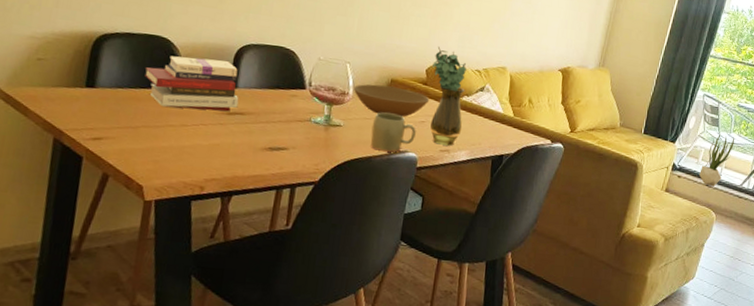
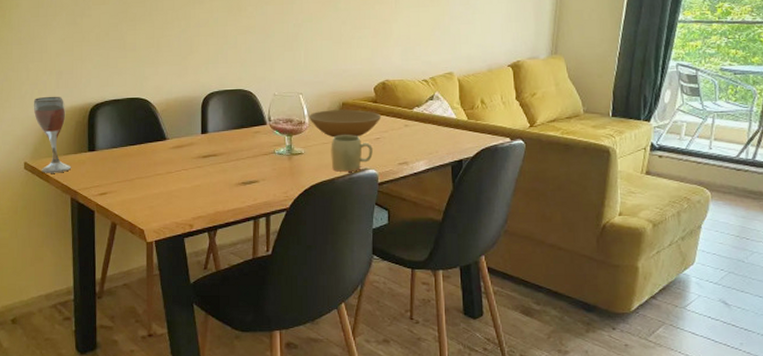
cup: none [18,13,64,107] -> present [33,96,72,174]
books: present [145,56,239,111] -> none [131,109,211,159]
vase: present [430,46,467,146] -> none [380,63,417,158]
potted plant: present [699,134,734,187] -> none [684,104,722,163]

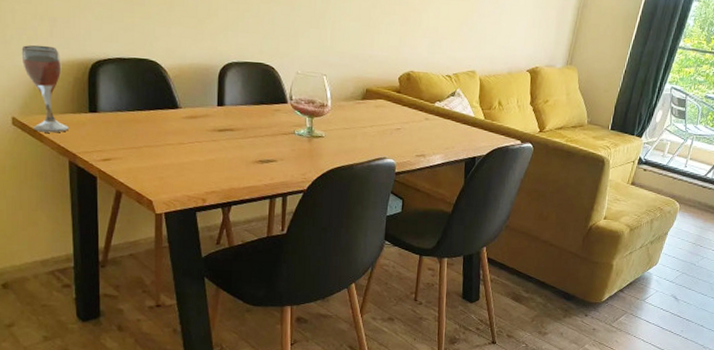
bowl: present [308,109,382,138] -> none [331,95,404,126]
mug: present [331,135,373,172] -> none [351,122,393,159]

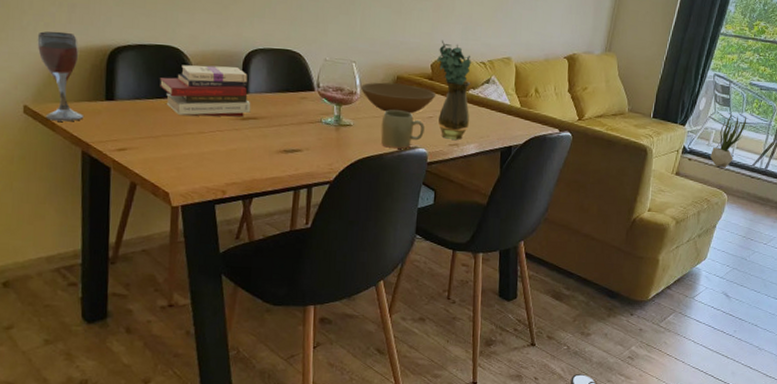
books: none [139,78,228,129] -> present [159,65,251,117]
bowl: none [331,95,404,126] -> present [360,82,436,114]
mug: none [351,122,393,159] -> present [381,110,425,149]
vase: none [404,53,437,151] -> present [437,40,471,140]
potted plant: none [665,126,701,178] -> present [710,114,746,168]

